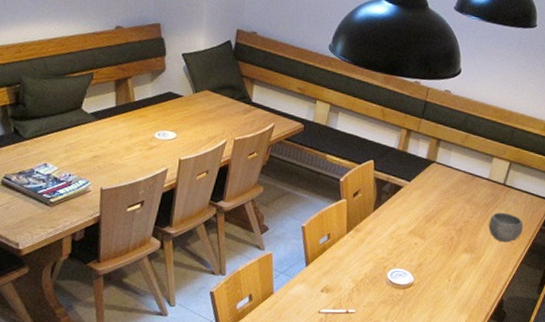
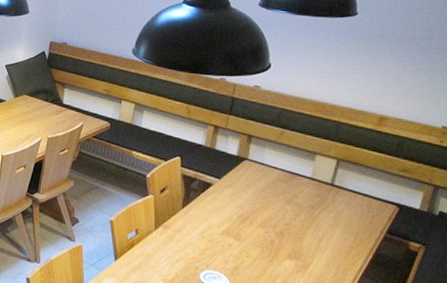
bowl: present [488,212,523,243] -> none [316,215,361,251]

